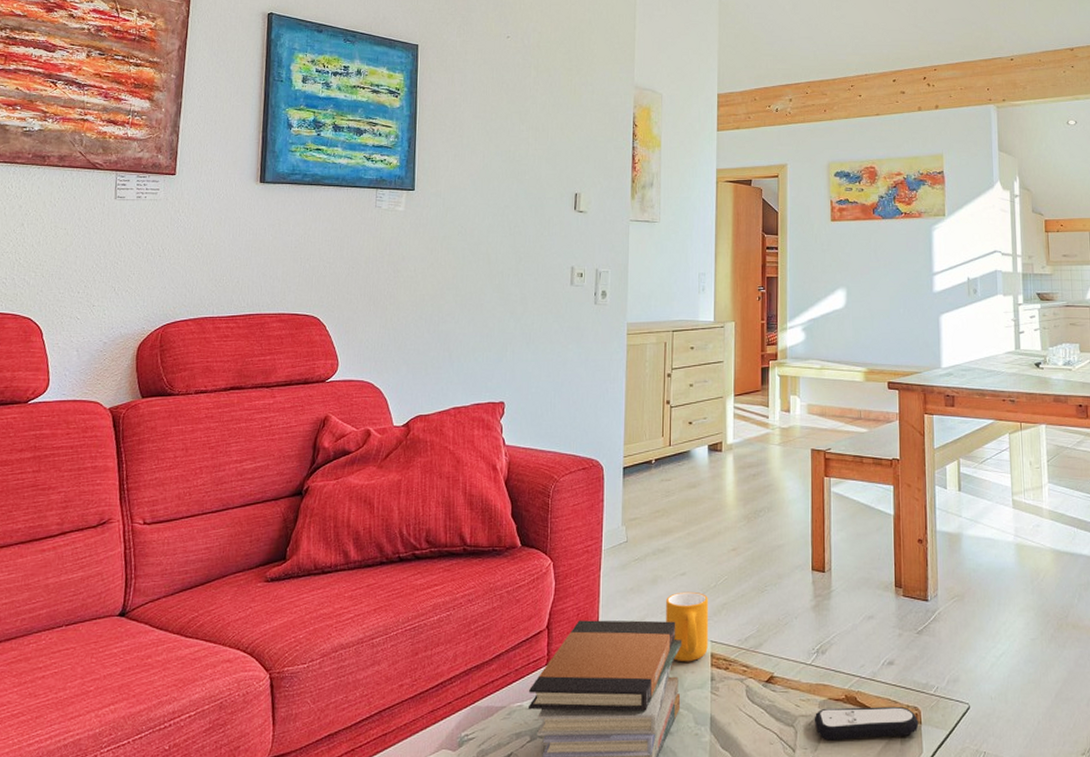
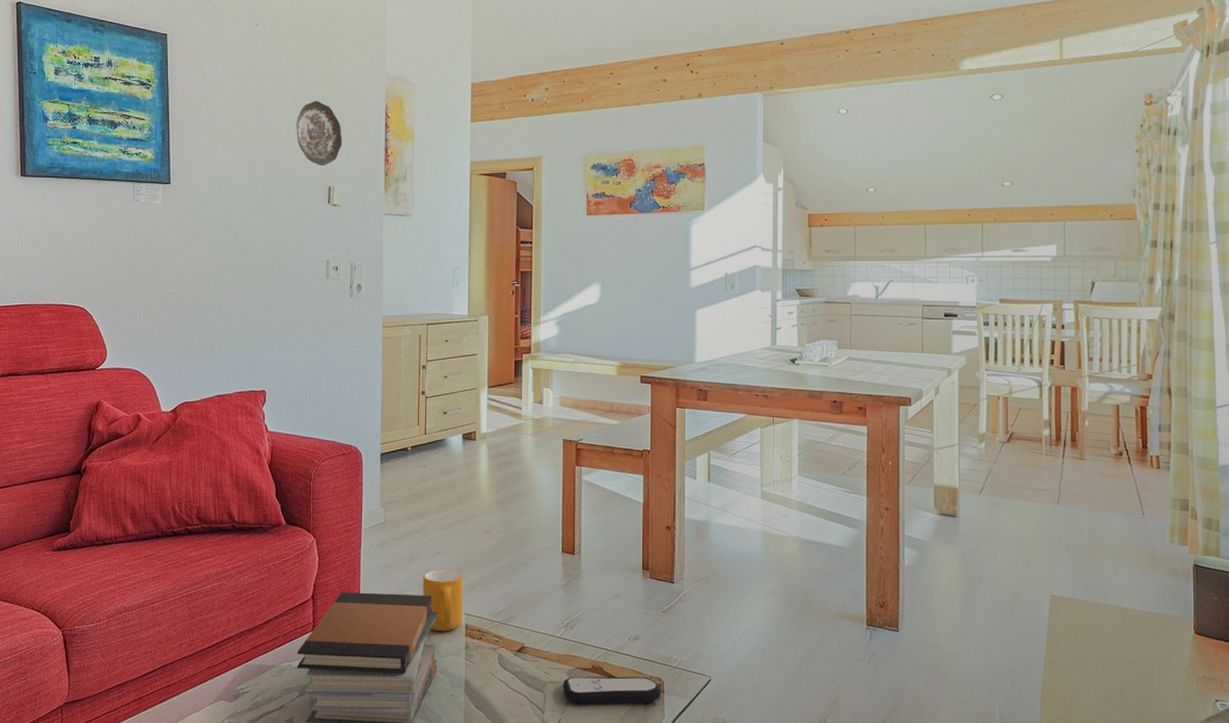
decorative plate: none [544,109,590,174] -> present [296,100,342,167]

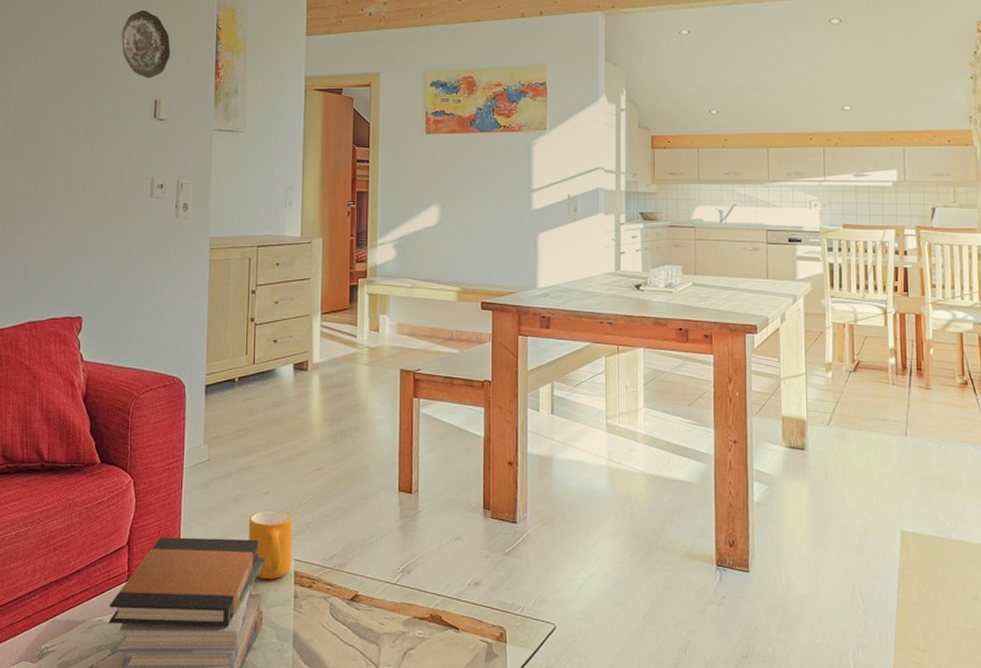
remote control: present [562,676,662,705] -> none [398,625,504,658]

